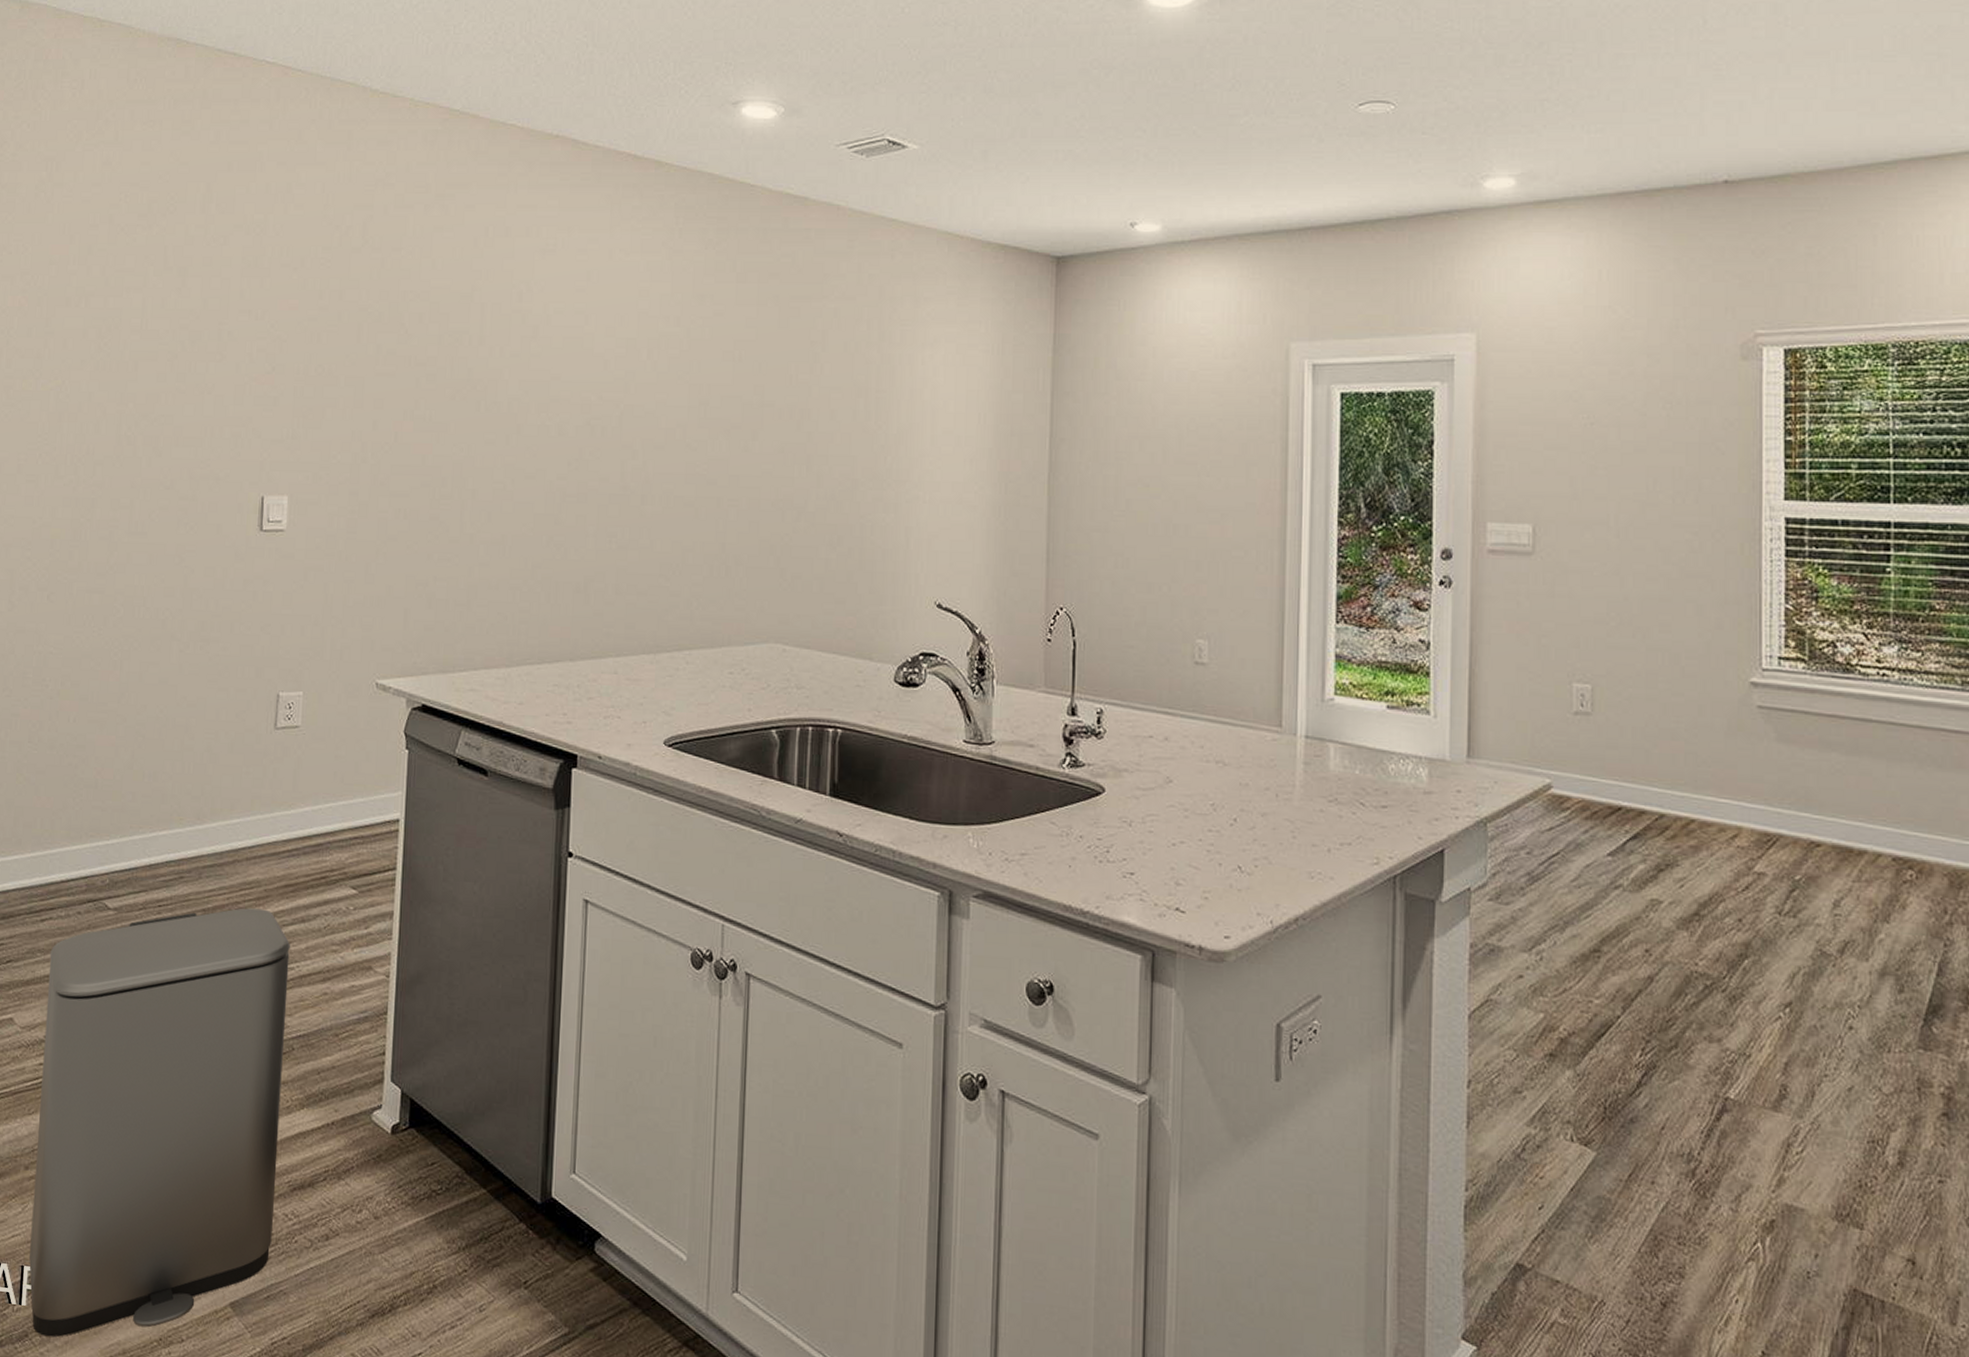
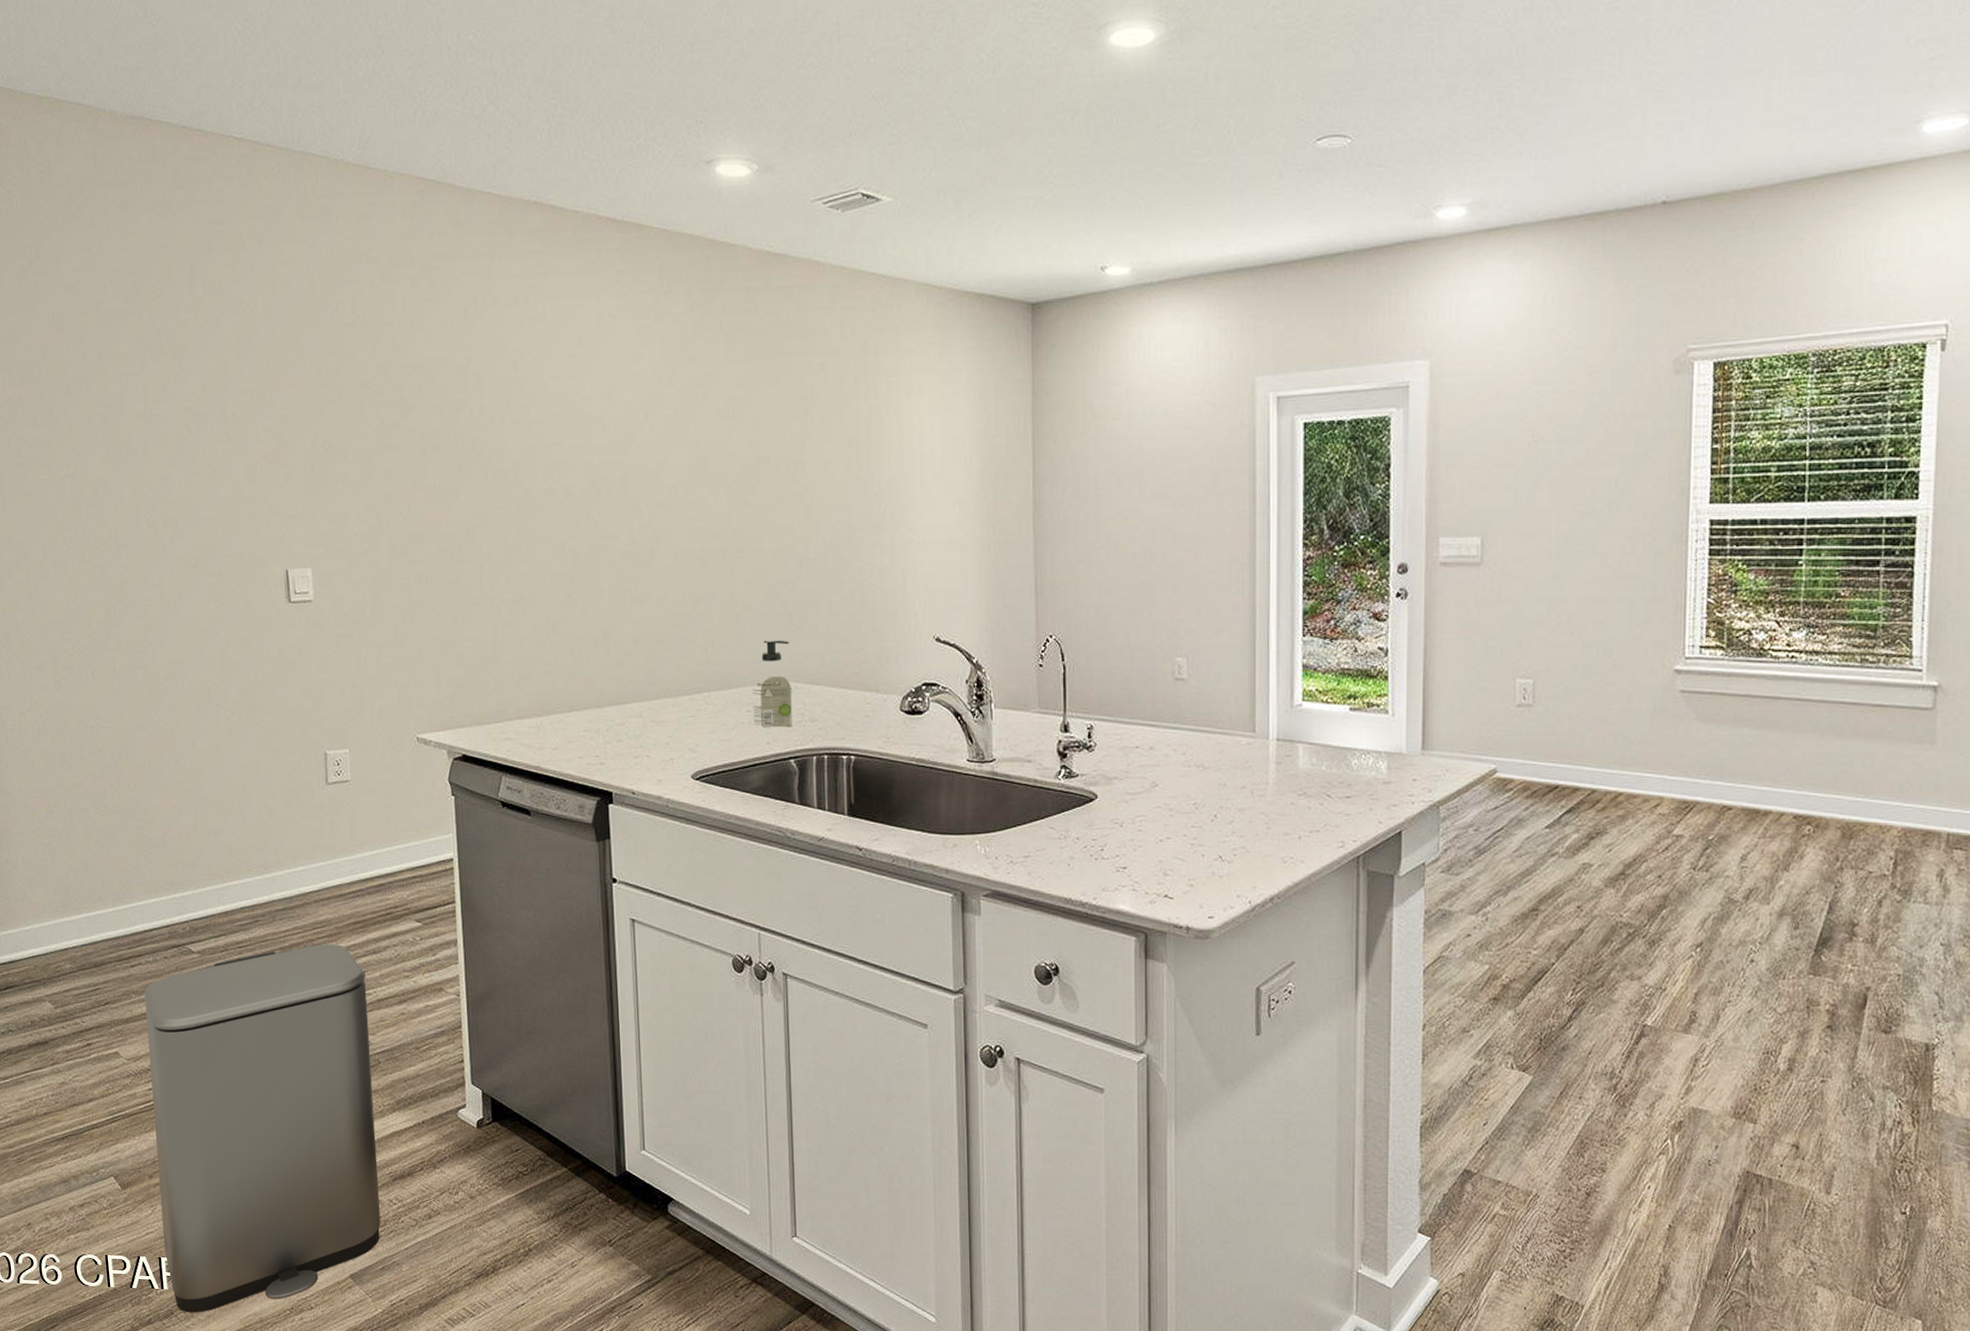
soap dispenser: none [735,597,780,694] -> present [752,640,793,728]

